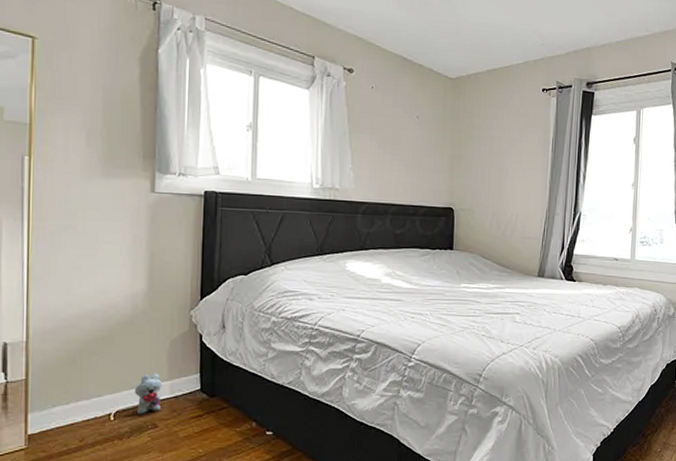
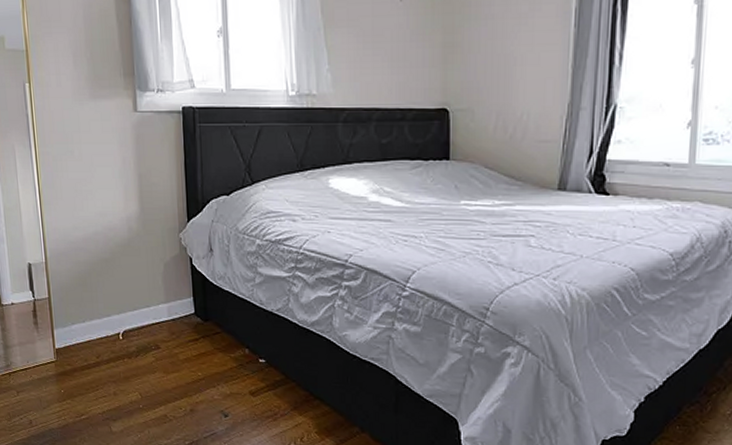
plush toy: present [134,373,162,415] -> none [137,295,161,336]

